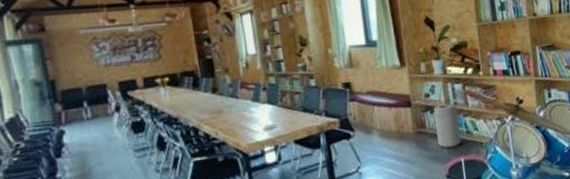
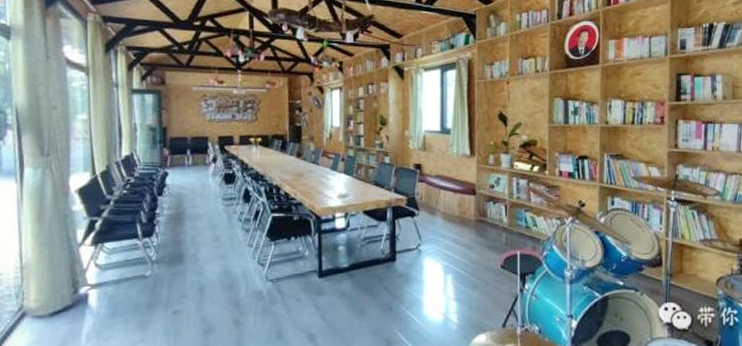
trash can: present [434,104,461,148] -> none [497,197,519,239]

